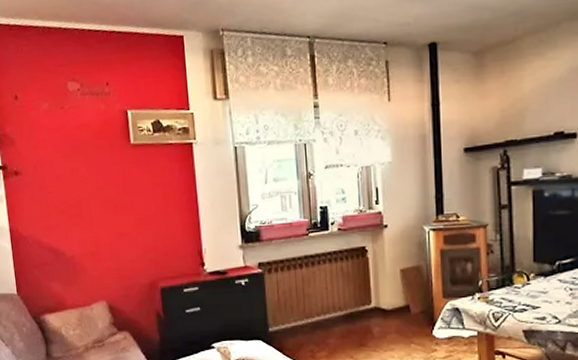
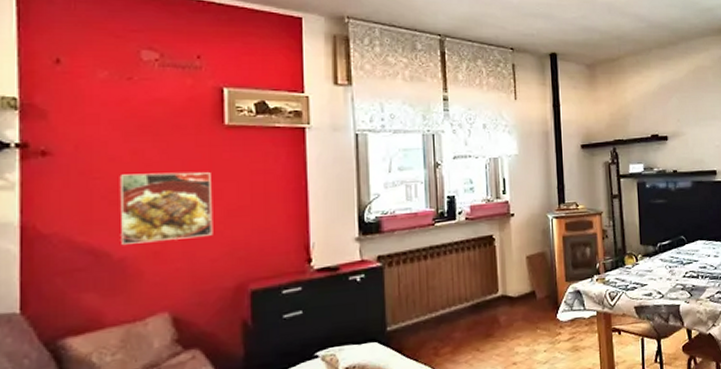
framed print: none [64,186,130,246] -> present [119,172,213,245]

